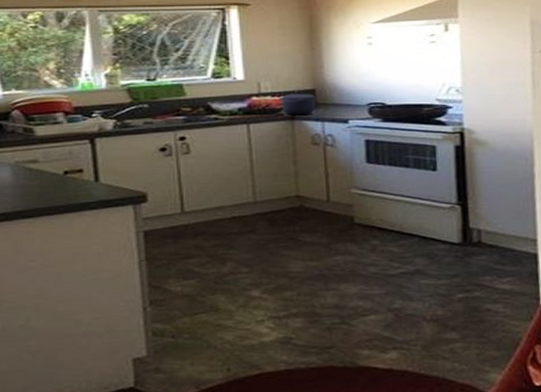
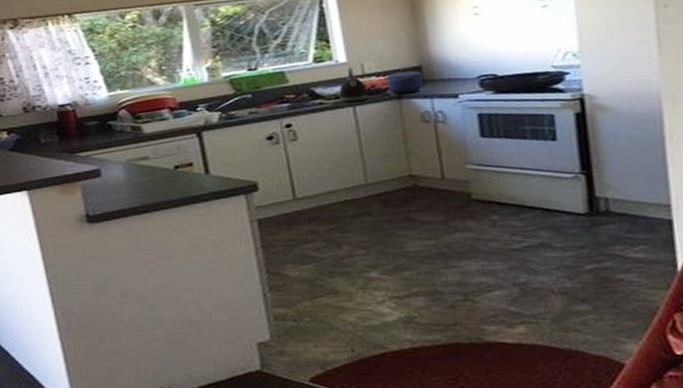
kettle: none [234,84,262,120] -> present [339,66,368,103]

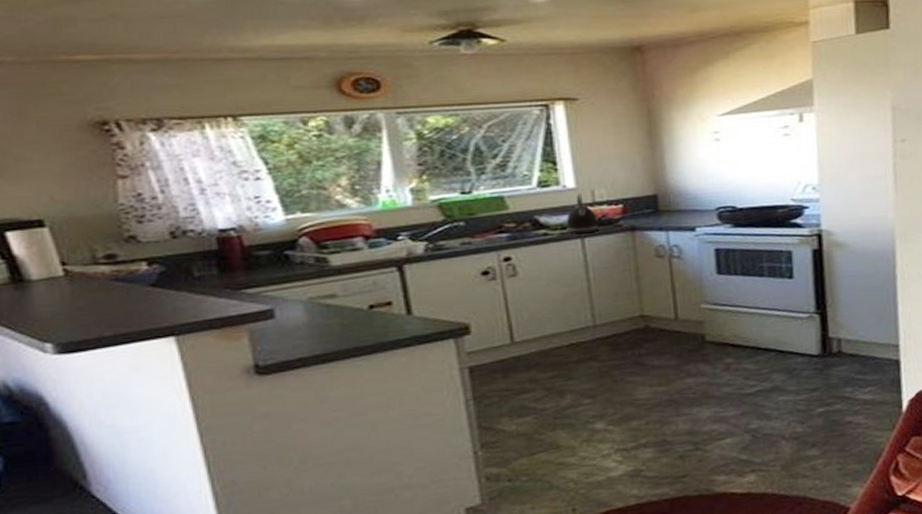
cooking pot: present [386,67,423,95] -> none [618,196,659,226]

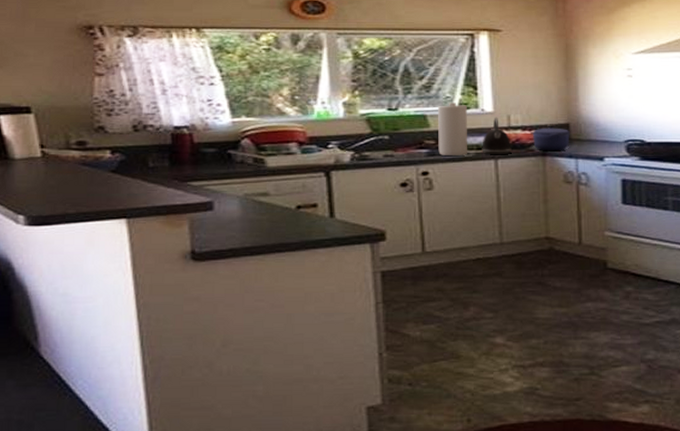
paper towel holder: none [516,180,551,239] -> present [438,102,467,155]
cooking pot: none [618,196,659,226] -> present [532,124,570,151]

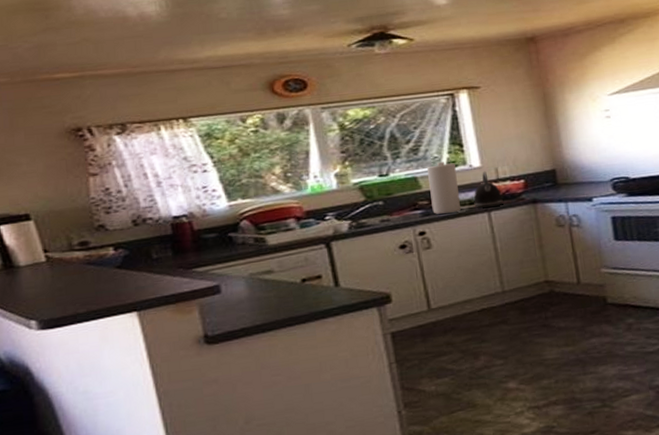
cooking pot: present [532,124,570,151] -> none [520,171,558,199]

